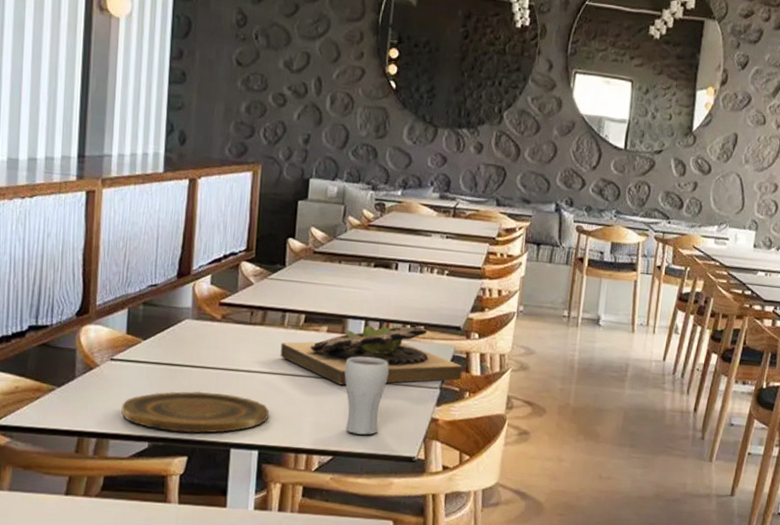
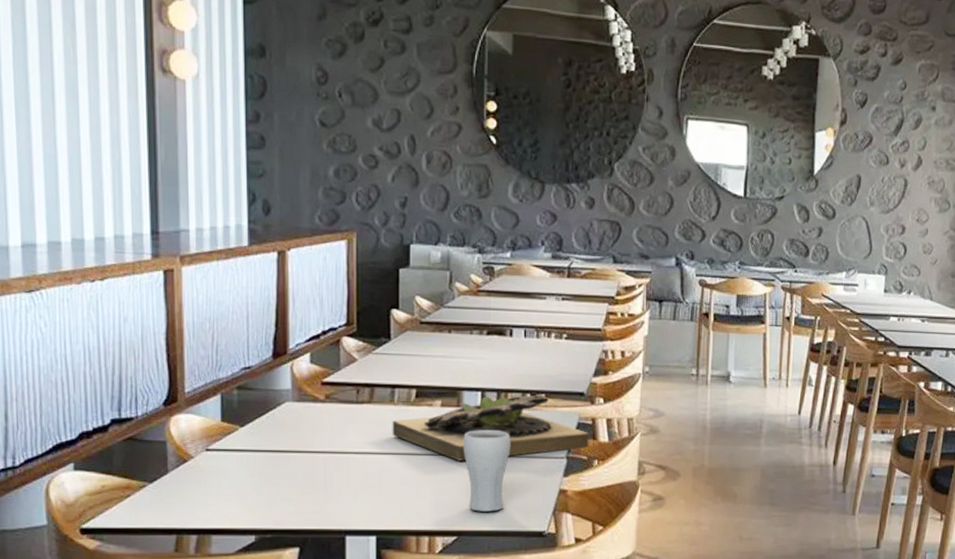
plate: present [121,391,269,433] -> none [222,477,384,522]

